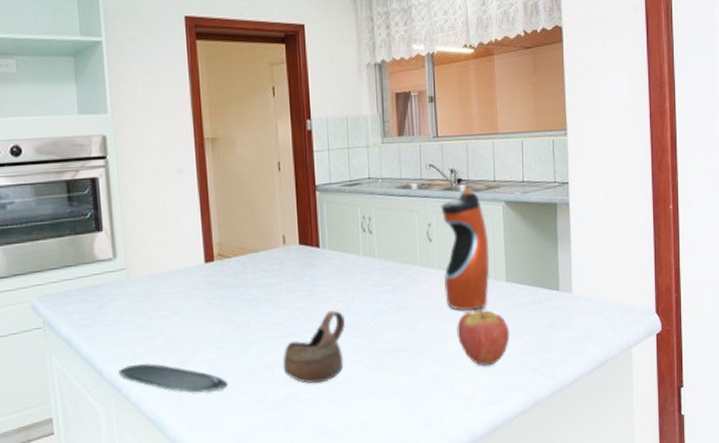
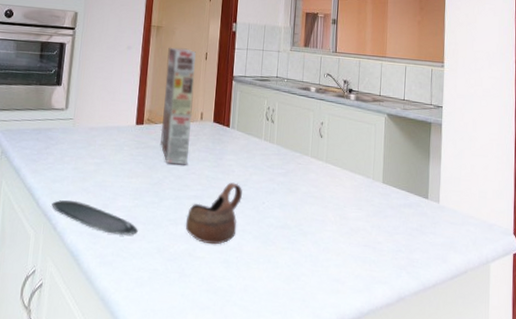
cereal box: none [230,160,276,302] -> present [160,47,196,164]
water bottle: present [440,186,490,311] -> none [329,97,371,204]
fruit: present [457,301,510,366] -> none [336,195,382,256]

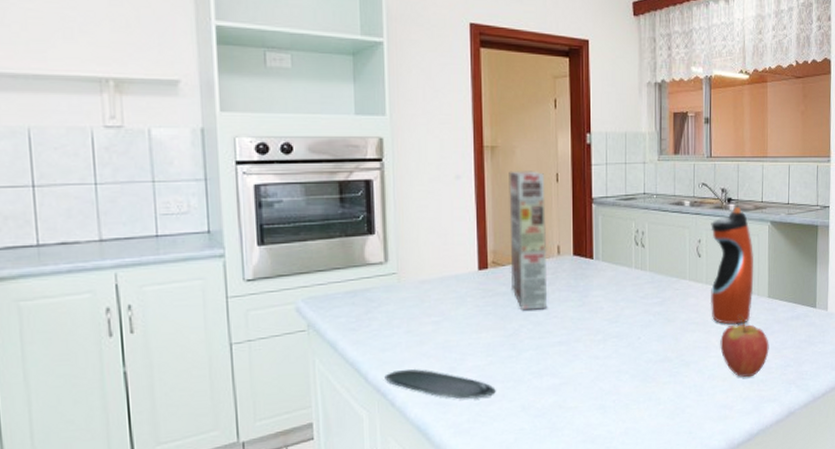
cup: present [185,182,243,245] -> none [551,320,615,392]
water bottle: none [329,97,371,204] -> present [711,206,754,325]
fruit: none [336,195,382,256] -> present [720,315,769,378]

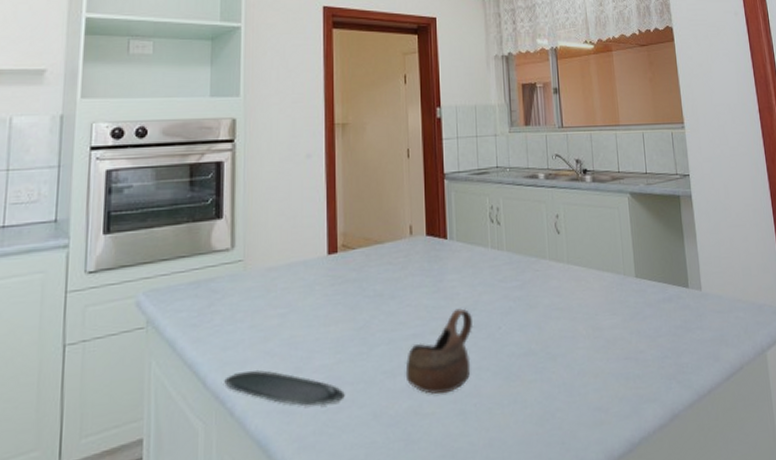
cereal box: present [509,170,548,311] -> none [359,147,401,299]
cup: none [551,320,615,392] -> present [405,308,474,395]
water bottle: present [711,206,754,325] -> none [567,177,619,310]
fruit: present [720,315,769,378] -> none [588,298,643,373]

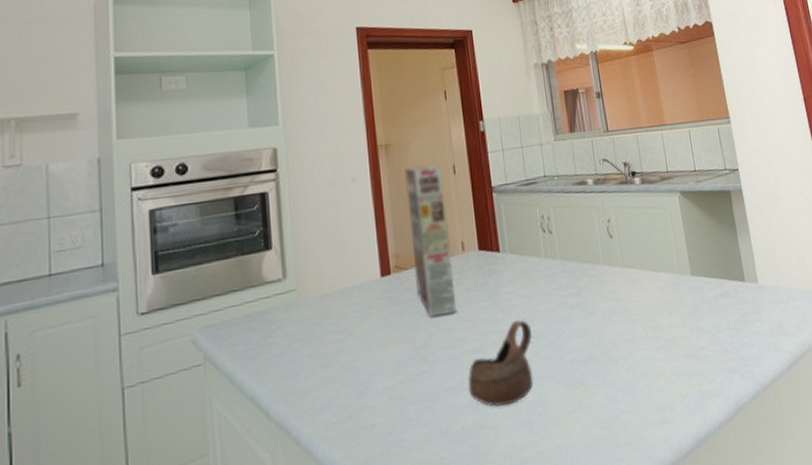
oval tray: present [224,370,345,406] -> none [287,397,409,429]
cereal box: none [359,147,401,299] -> present [405,164,457,317]

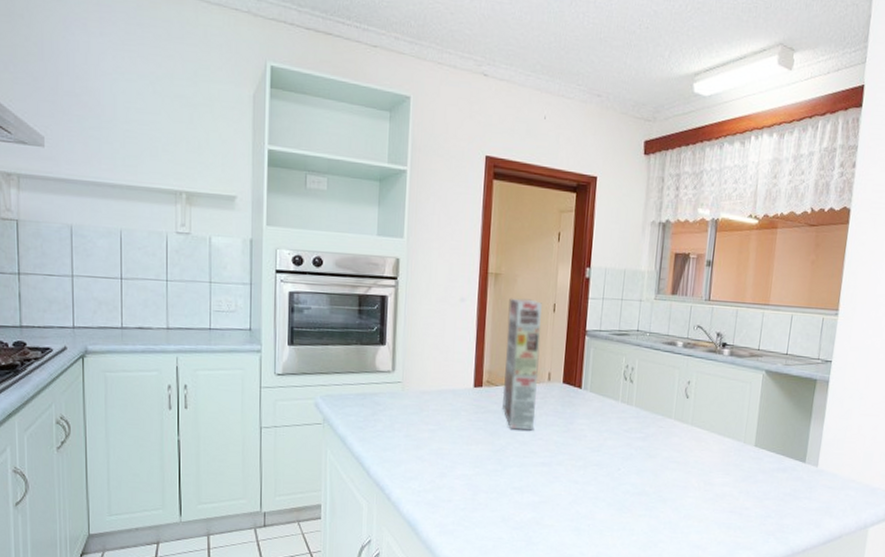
cup: present [467,320,534,407] -> none [532,448,596,513]

